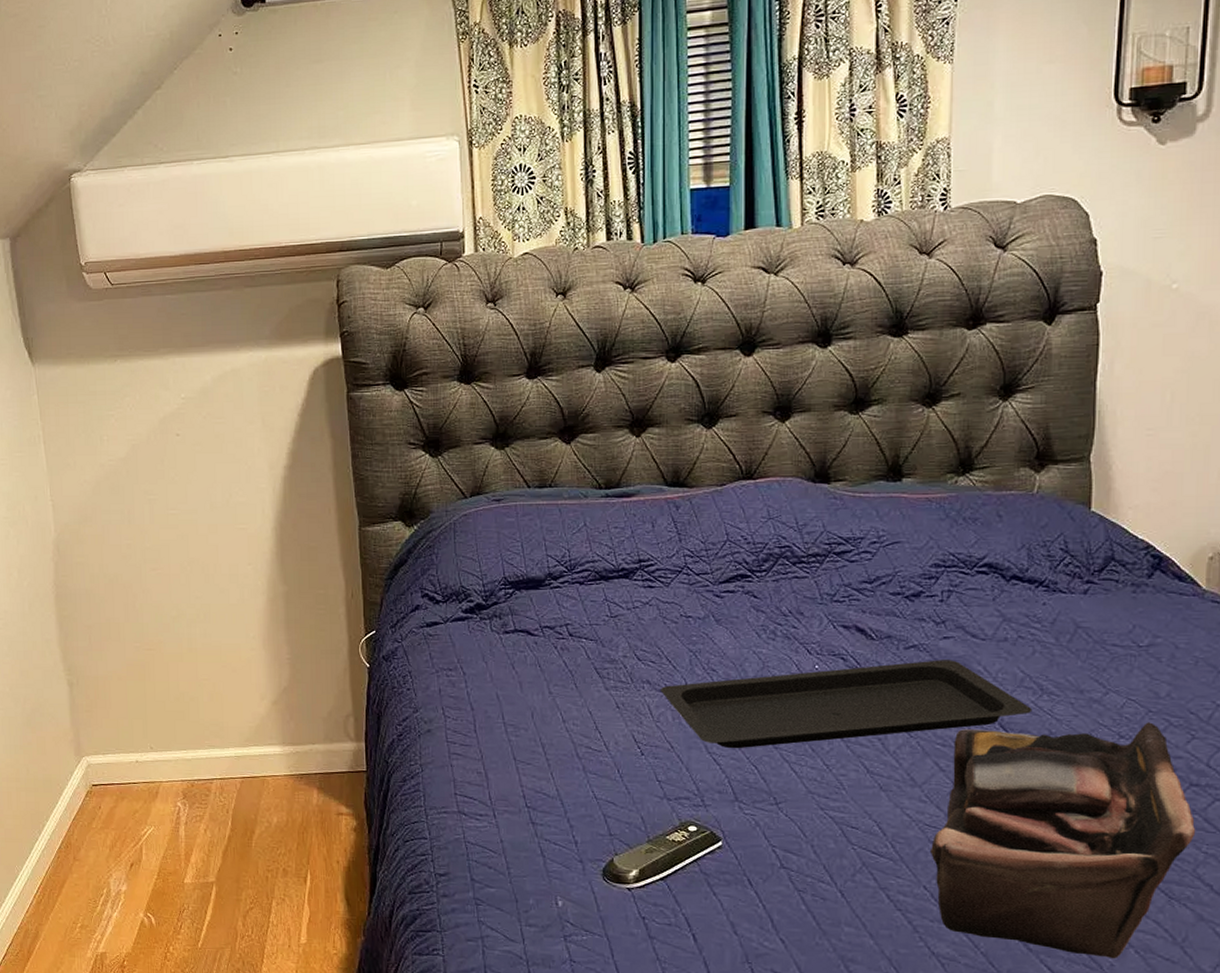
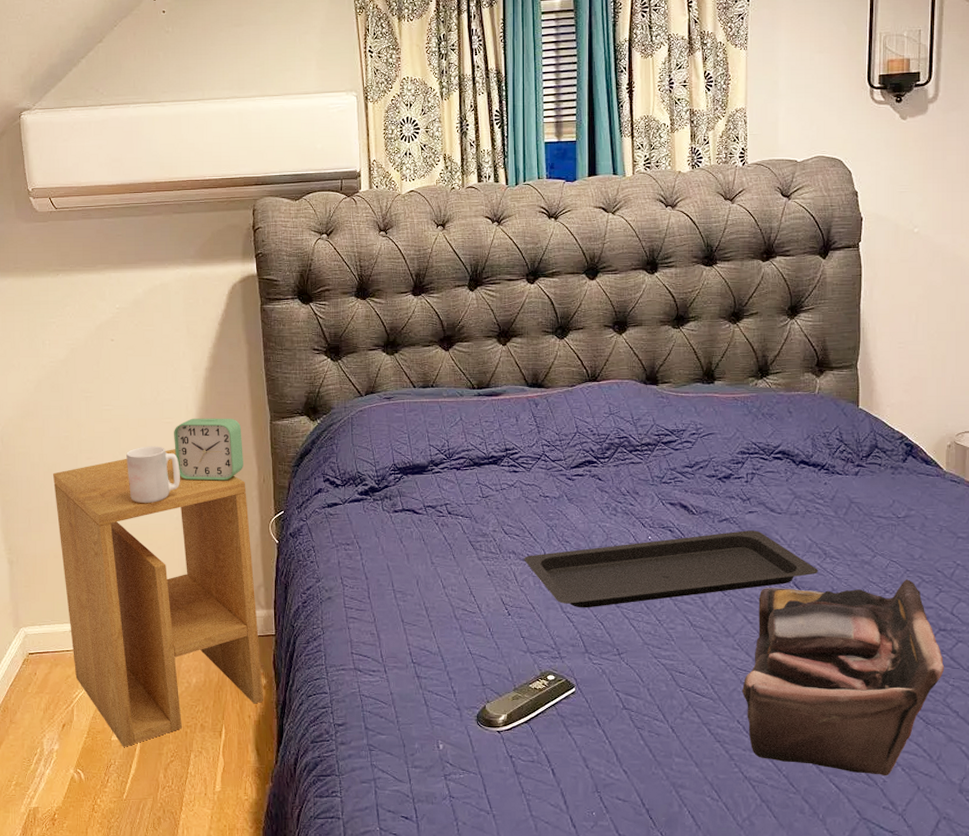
side table: none [114,559,355,891] -> present [52,449,264,747]
mug: none [196,555,257,621] -> present [126,446,180,504]
alarm clock: none [249,523,329,595] -> present [174,418,243,481]

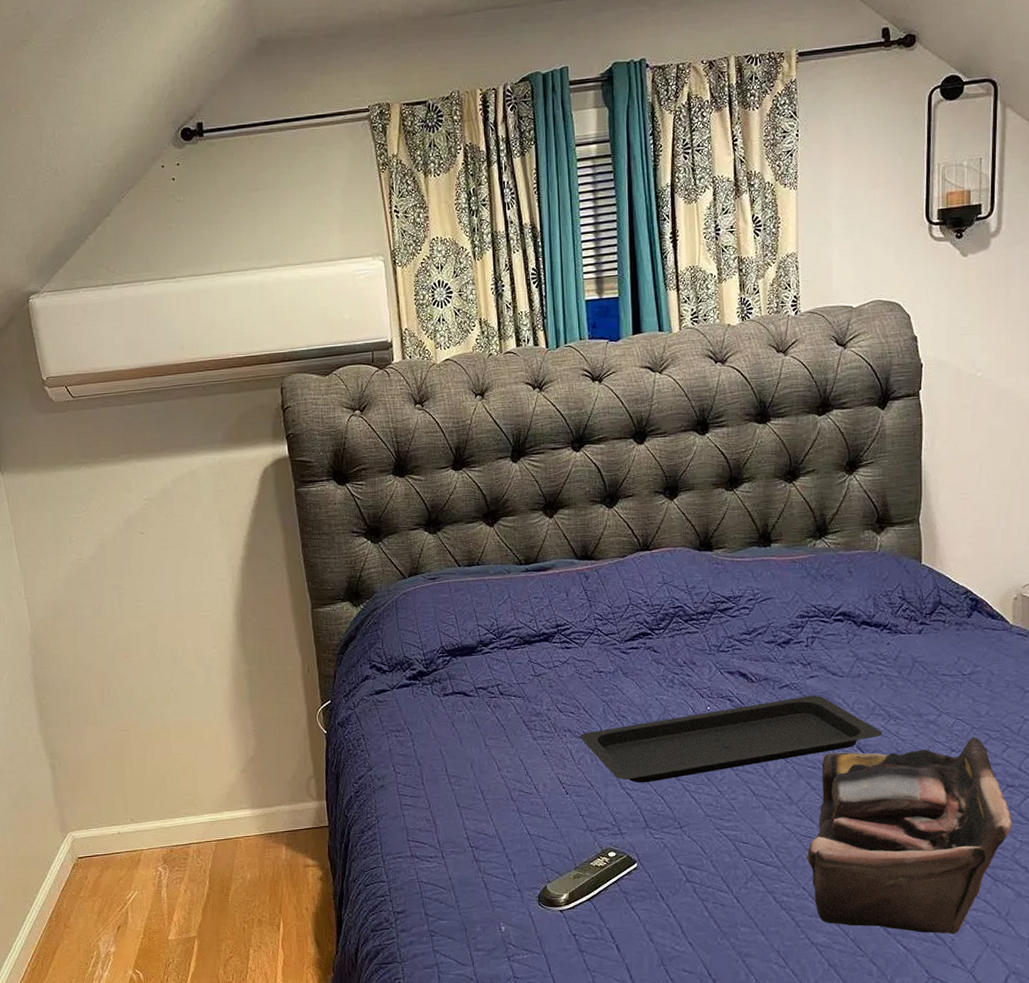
side table: present [52,449,264,747] -> none [89,643,321,946]
mug: present [126,446,180,504] -> none [164,640,222,701]
alarm clock: present [174,418,243,481] -> none [212,608,286,674]

